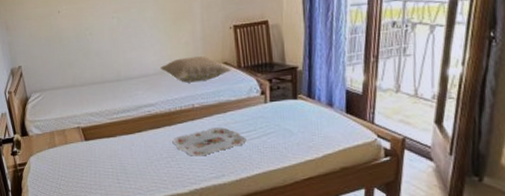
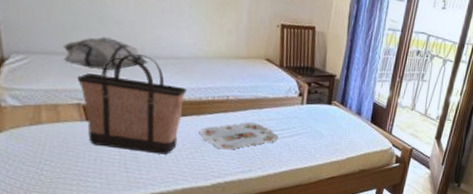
decorative pillow: none [63,68,124,96] -> present [62,37,148,70]
shopping bag: none [76,77,157,165] -> present [78,53,186,154]
pillow: present [160,56,231,83] -> none [195,46,273,74]

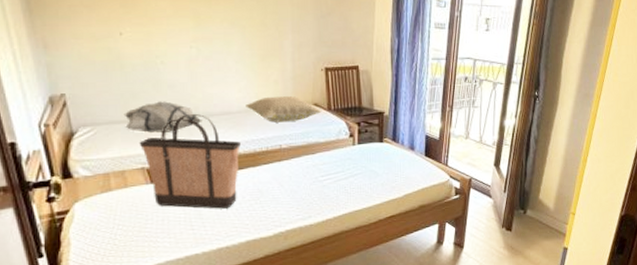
pillow: none [195,46,273,74] -> present [245,96,321,123]
serving tray: present [199,122,279,150] -> none [256,169,334,198]

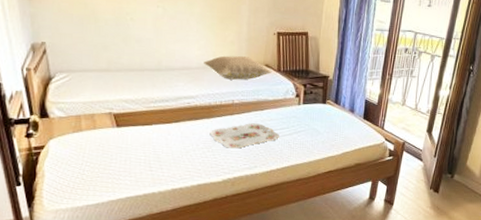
decorative pillow: present [123,101,202,133] -> none [95,54,165,82]
shopping bag: present [140,113,241,209] -> none [109,66,197,154]
serving tray: none [256,169,334,198] -> present [210,123,279,149]

